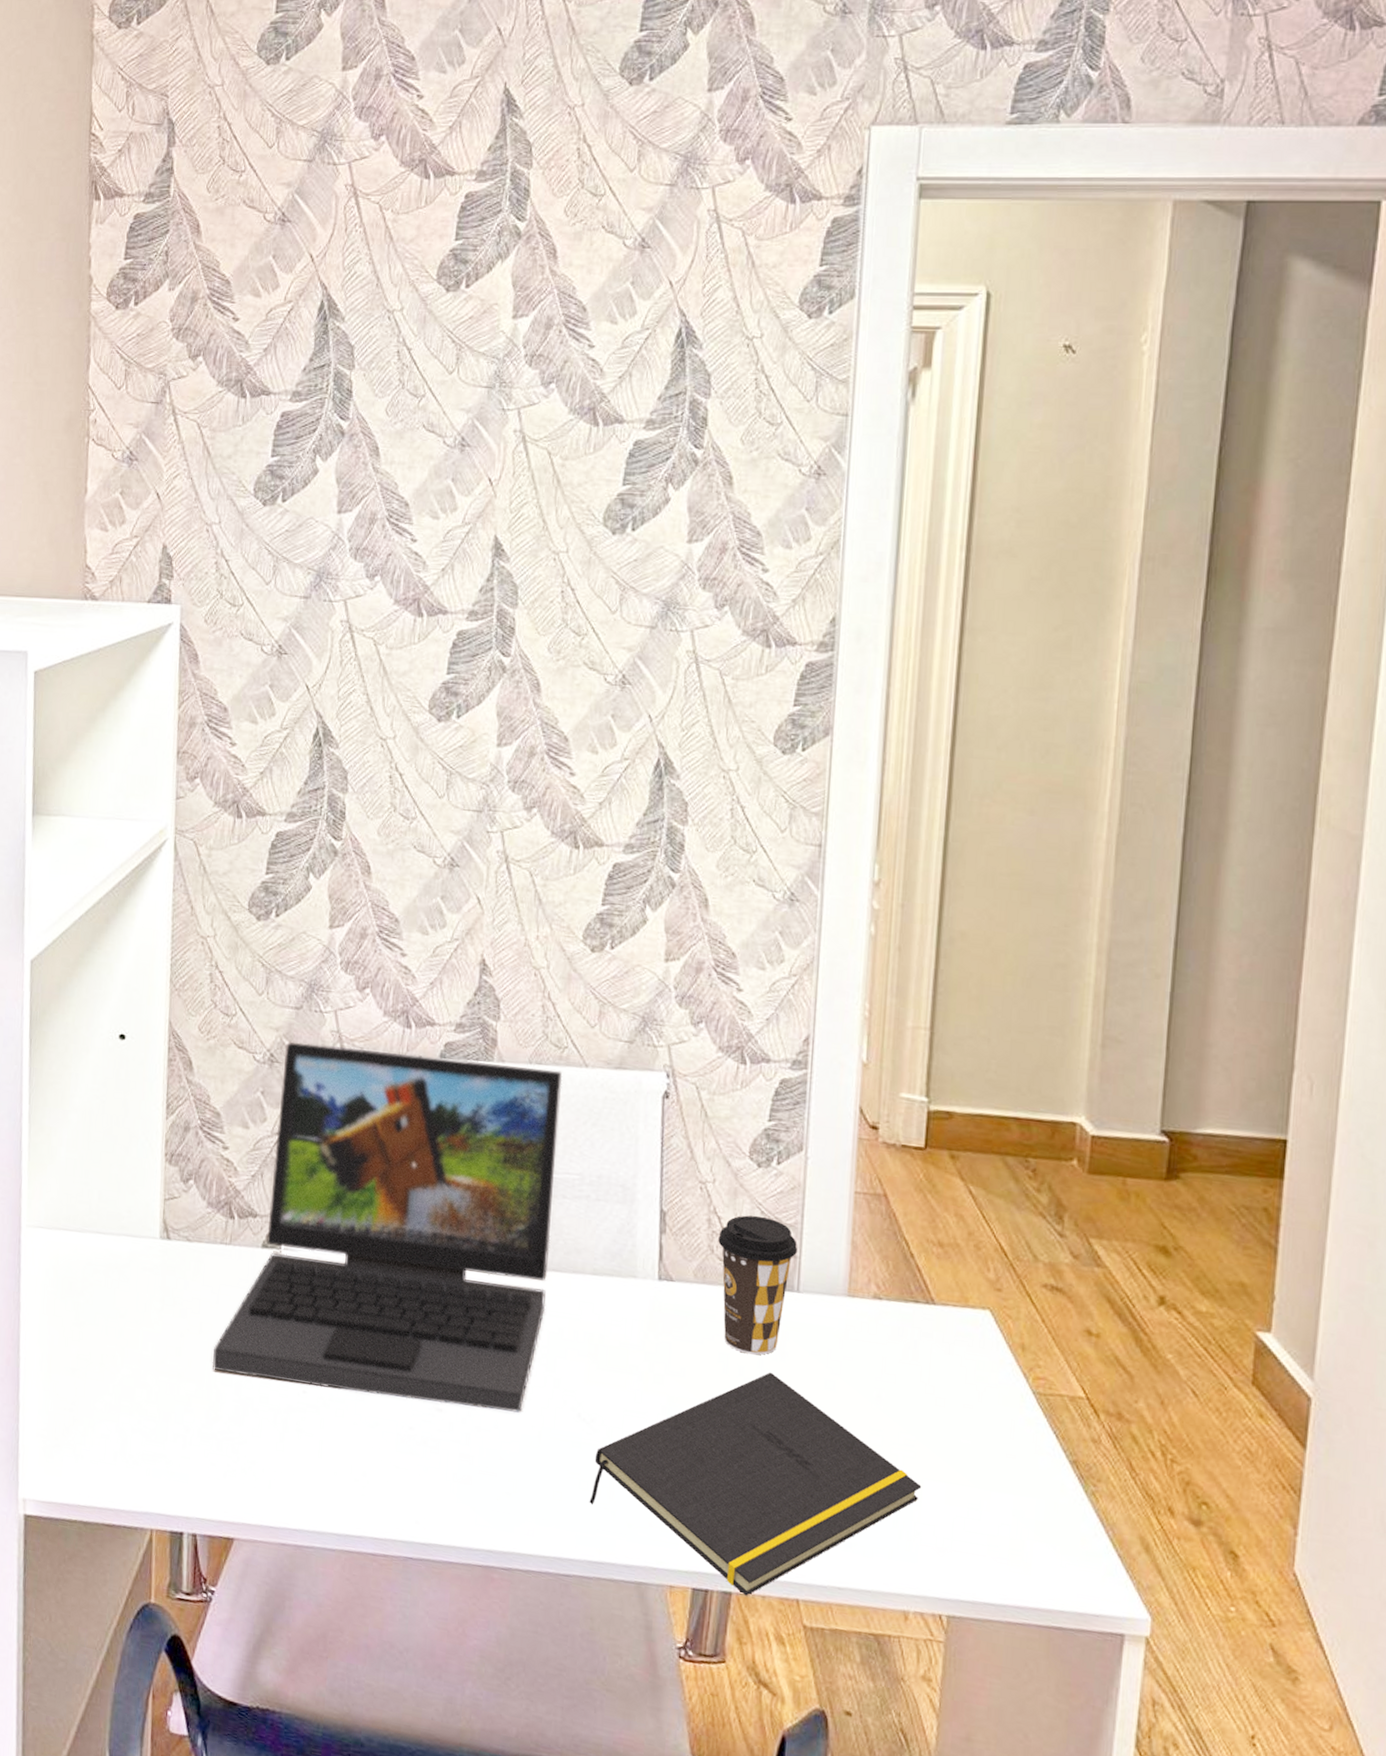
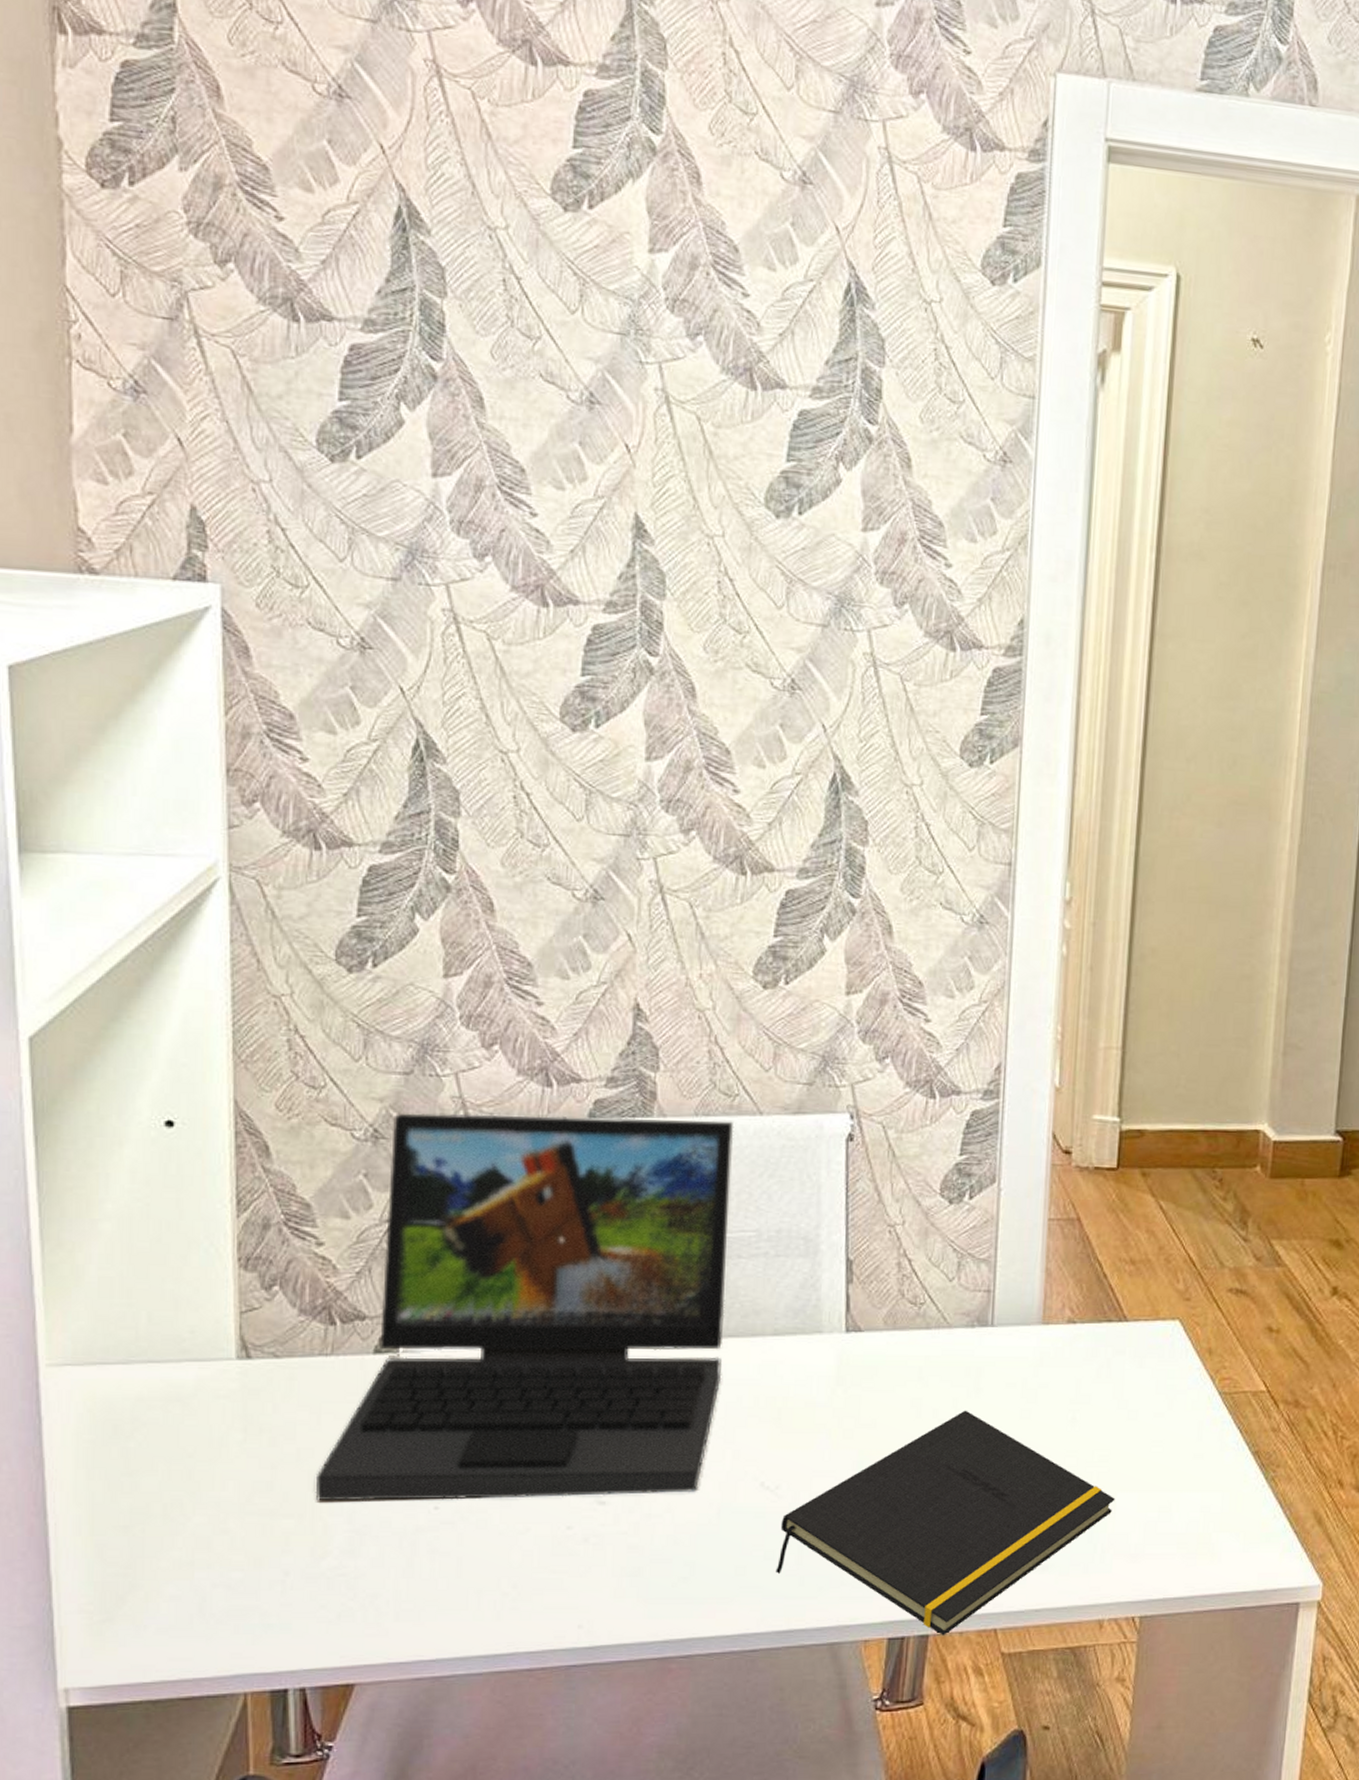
coffee cup: present [718,1215,798,1355] -> none [909,1253,992,1395]

